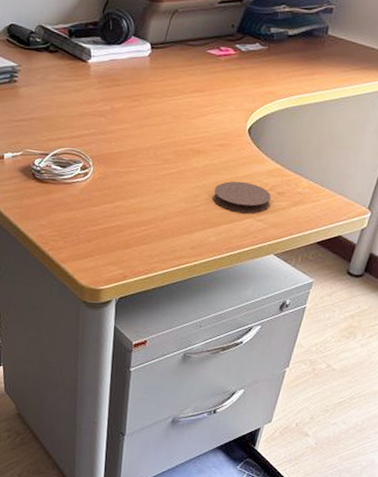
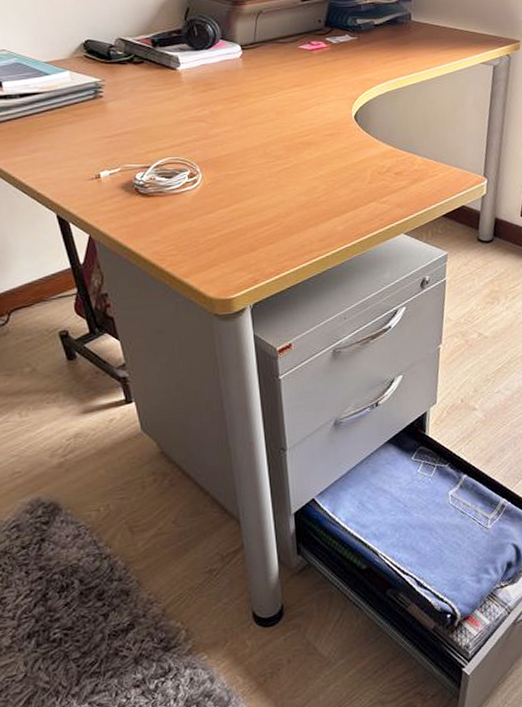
coaster: present [213,181,272,213] -> none [331,167,390,198]

